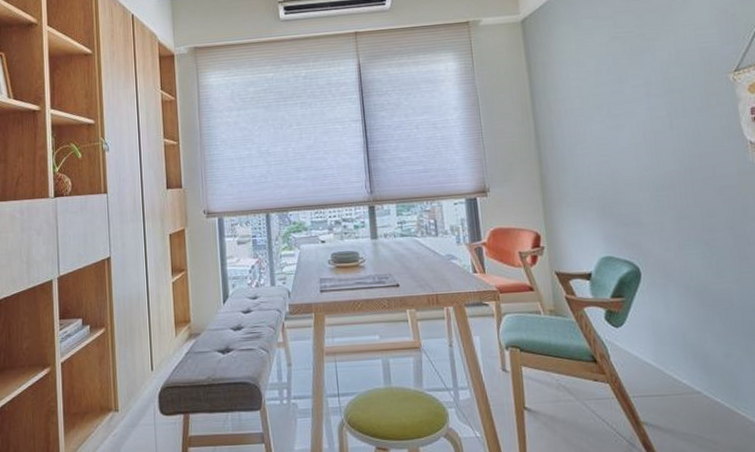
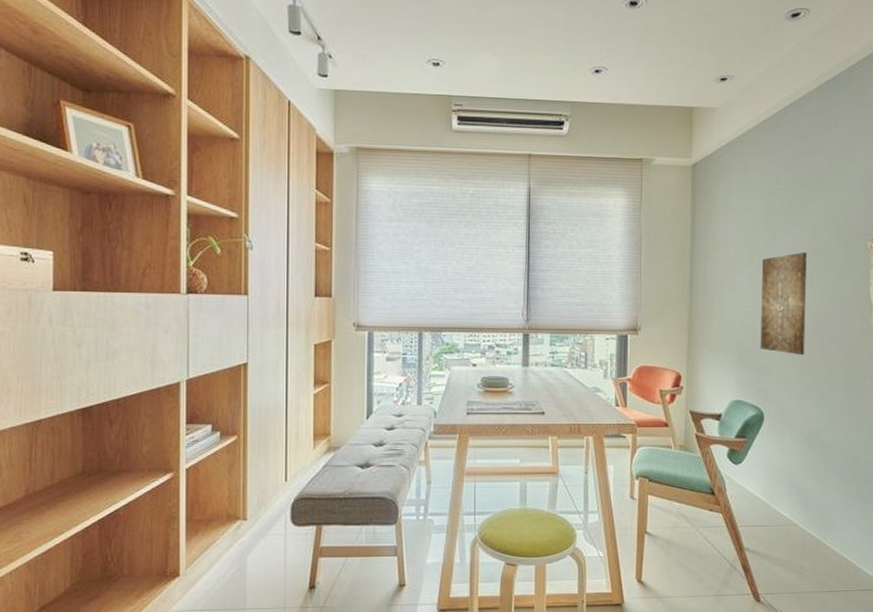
wall art: none [611,93,677,203] -> present [760,252,807,356]

